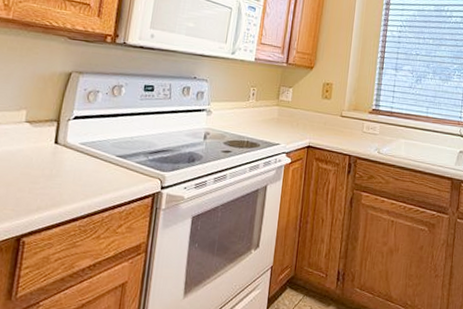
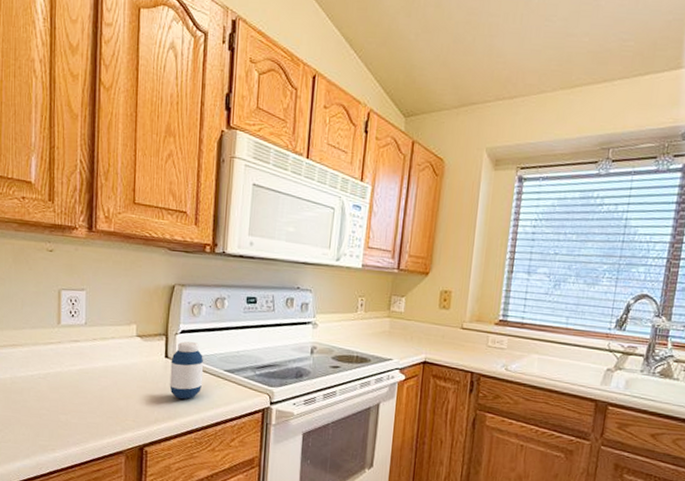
medicine bottle: none [56,127,96,186] -> present [169,341,204,400]

